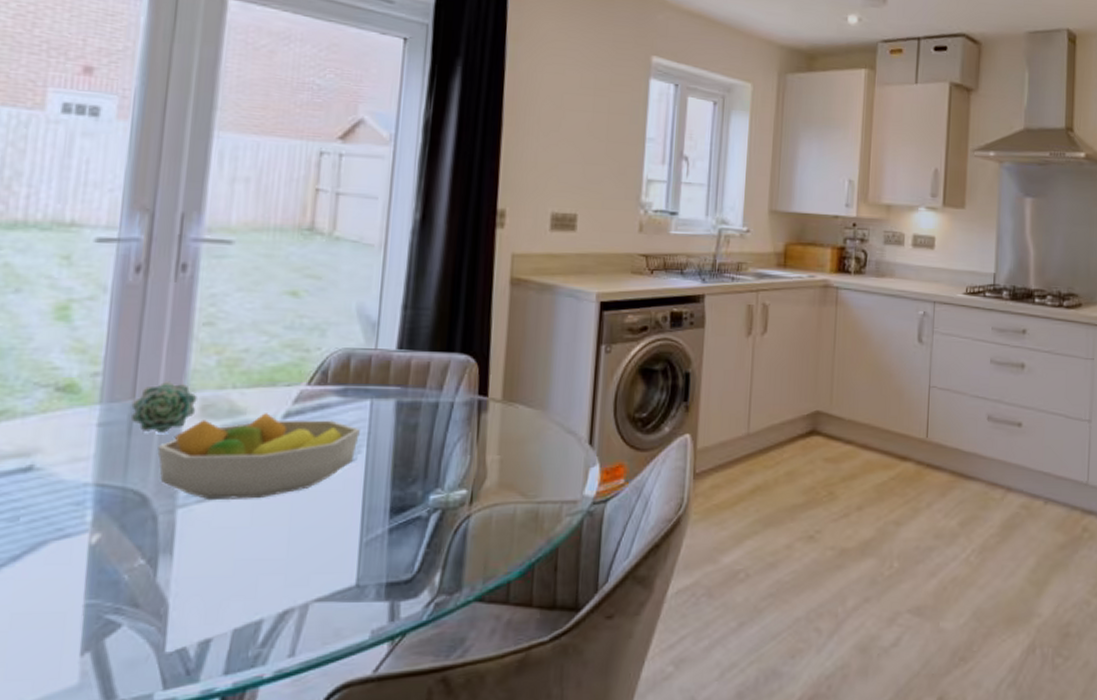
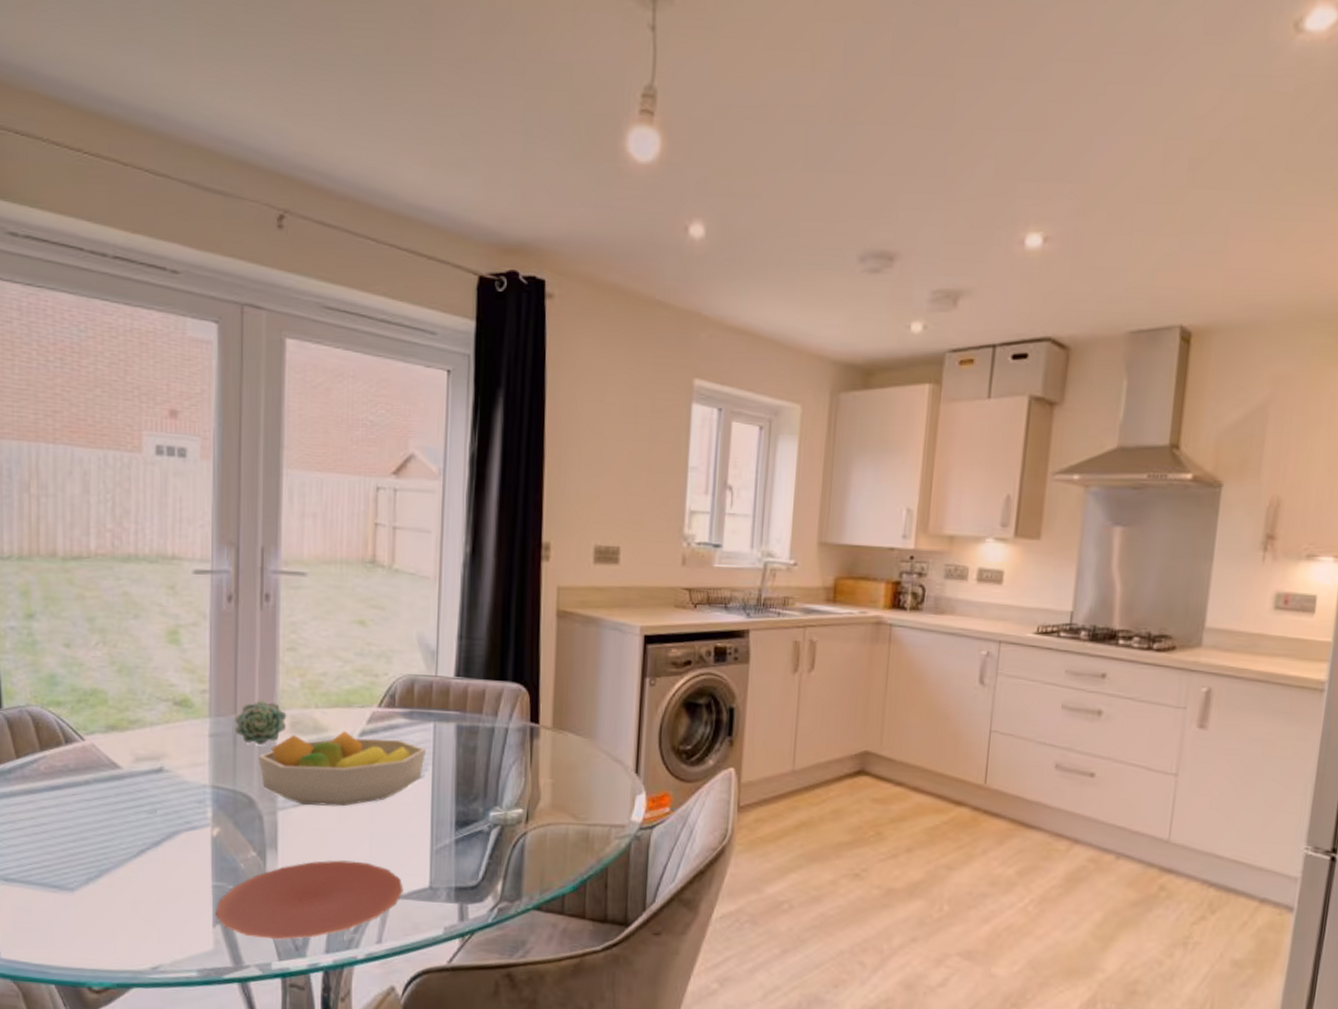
plate: none [85,561,325,665] -> present [215,860,404,940]

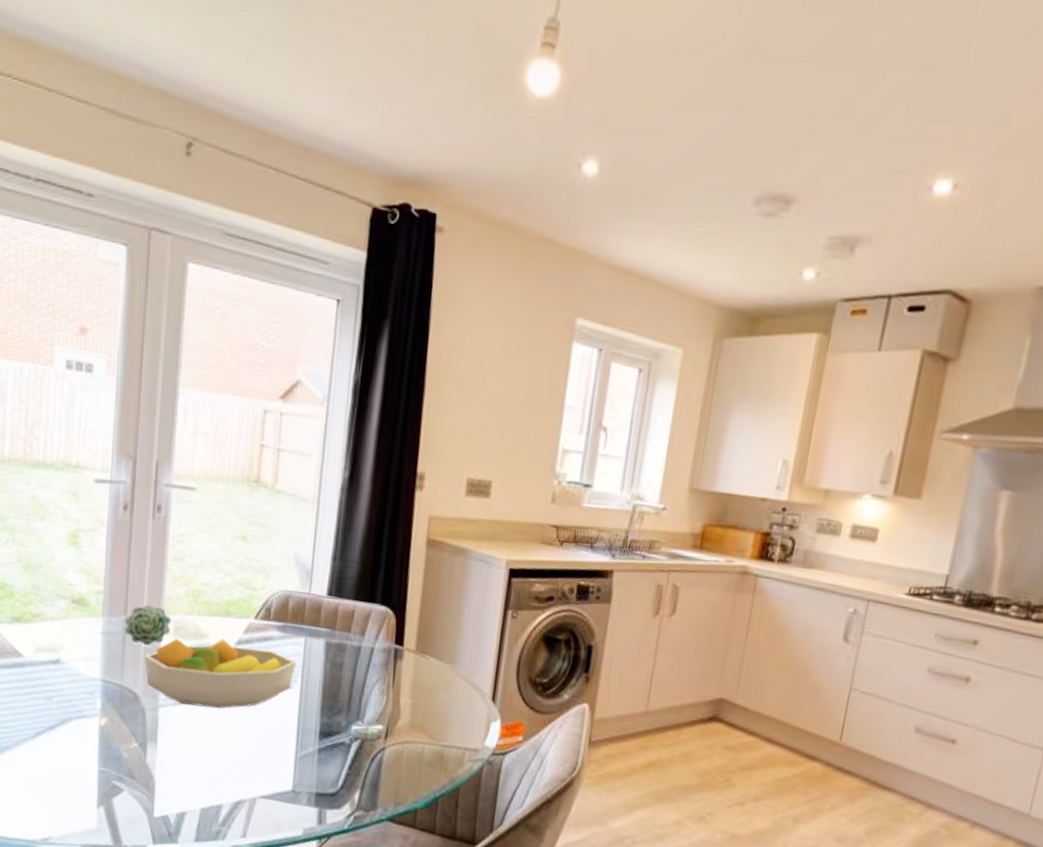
plate: present [215,860,404,940] -> none [99,756,269,826]

